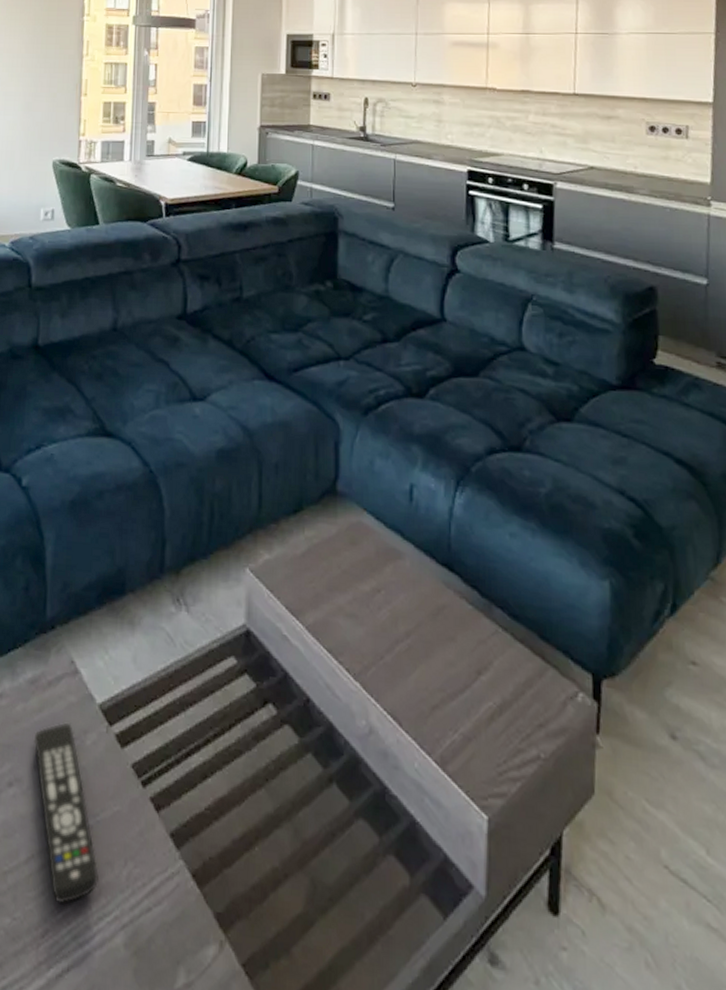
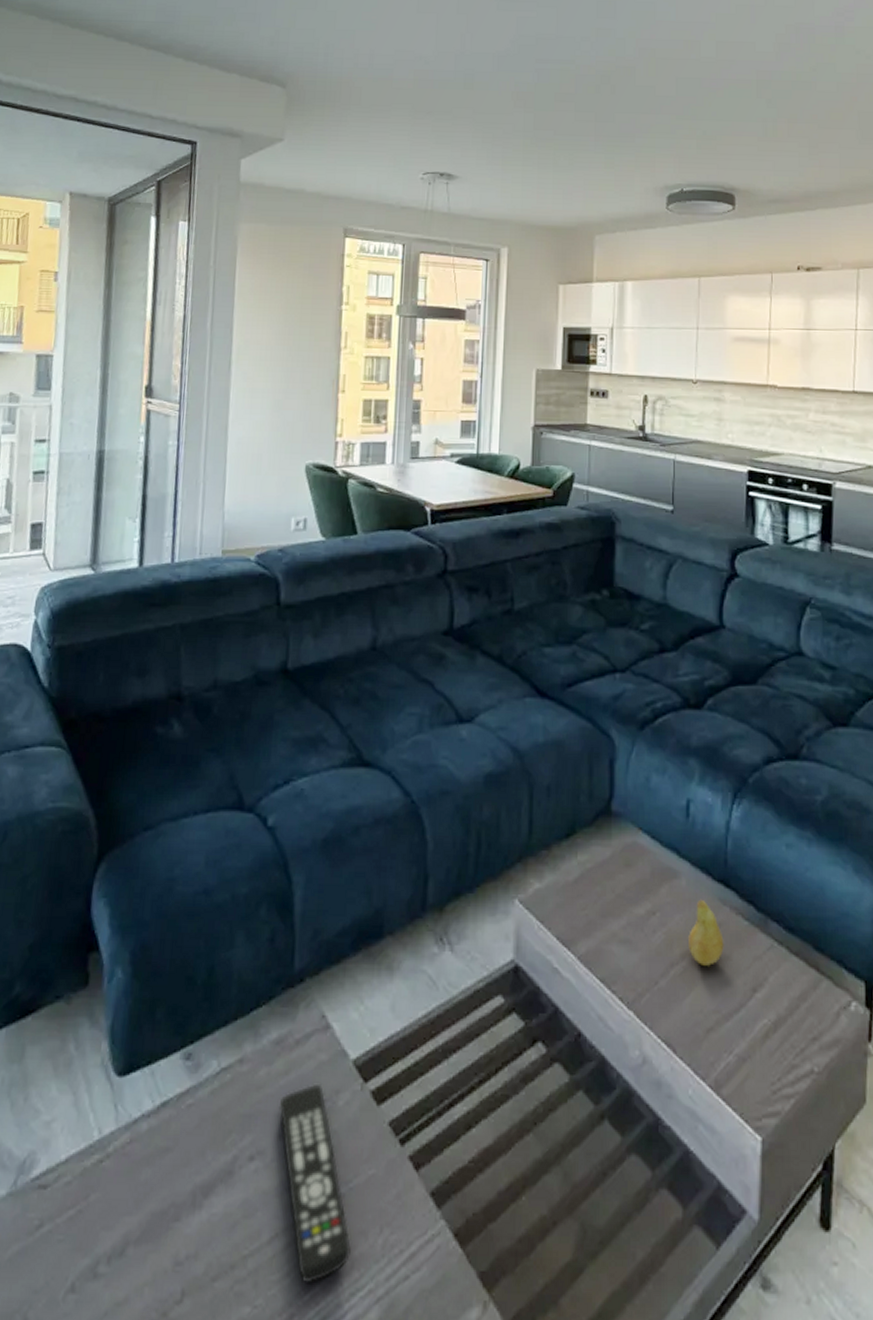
fruit: none [413,580,448,646] -> present [688,899,724,966]

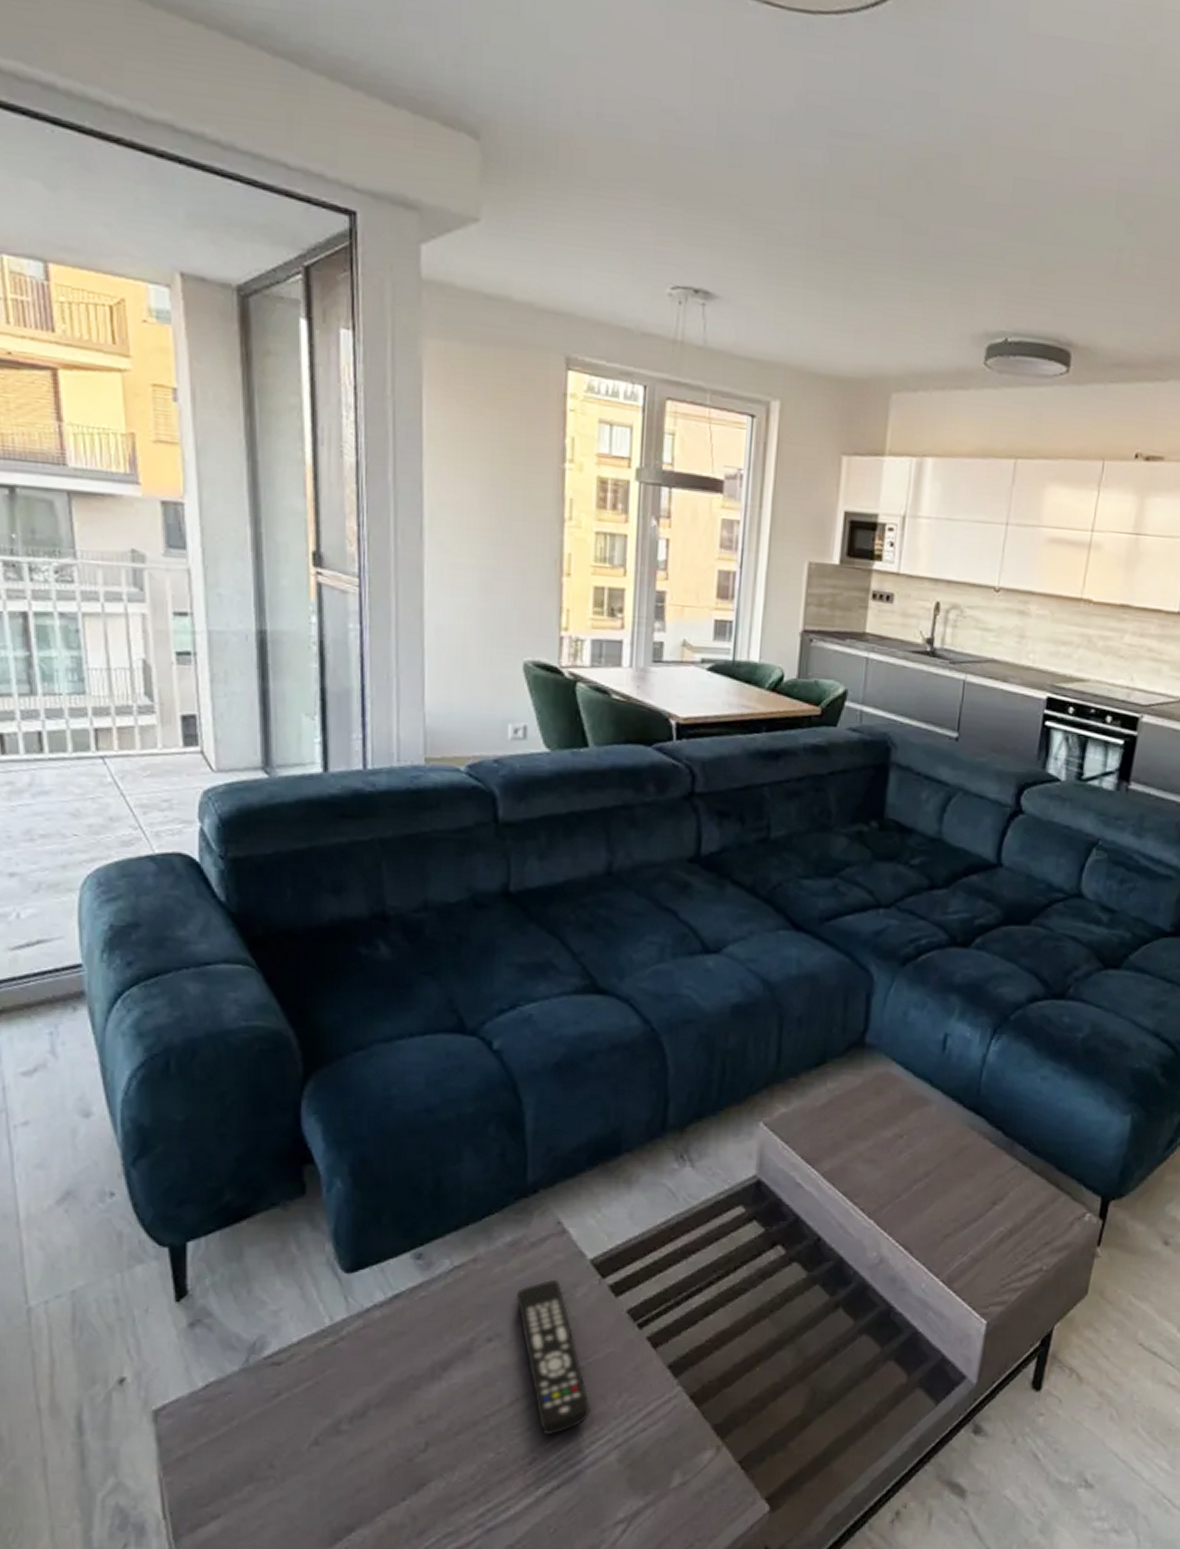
fruit: present [688,899,724,966] -> none [933,1124,969,1182]

